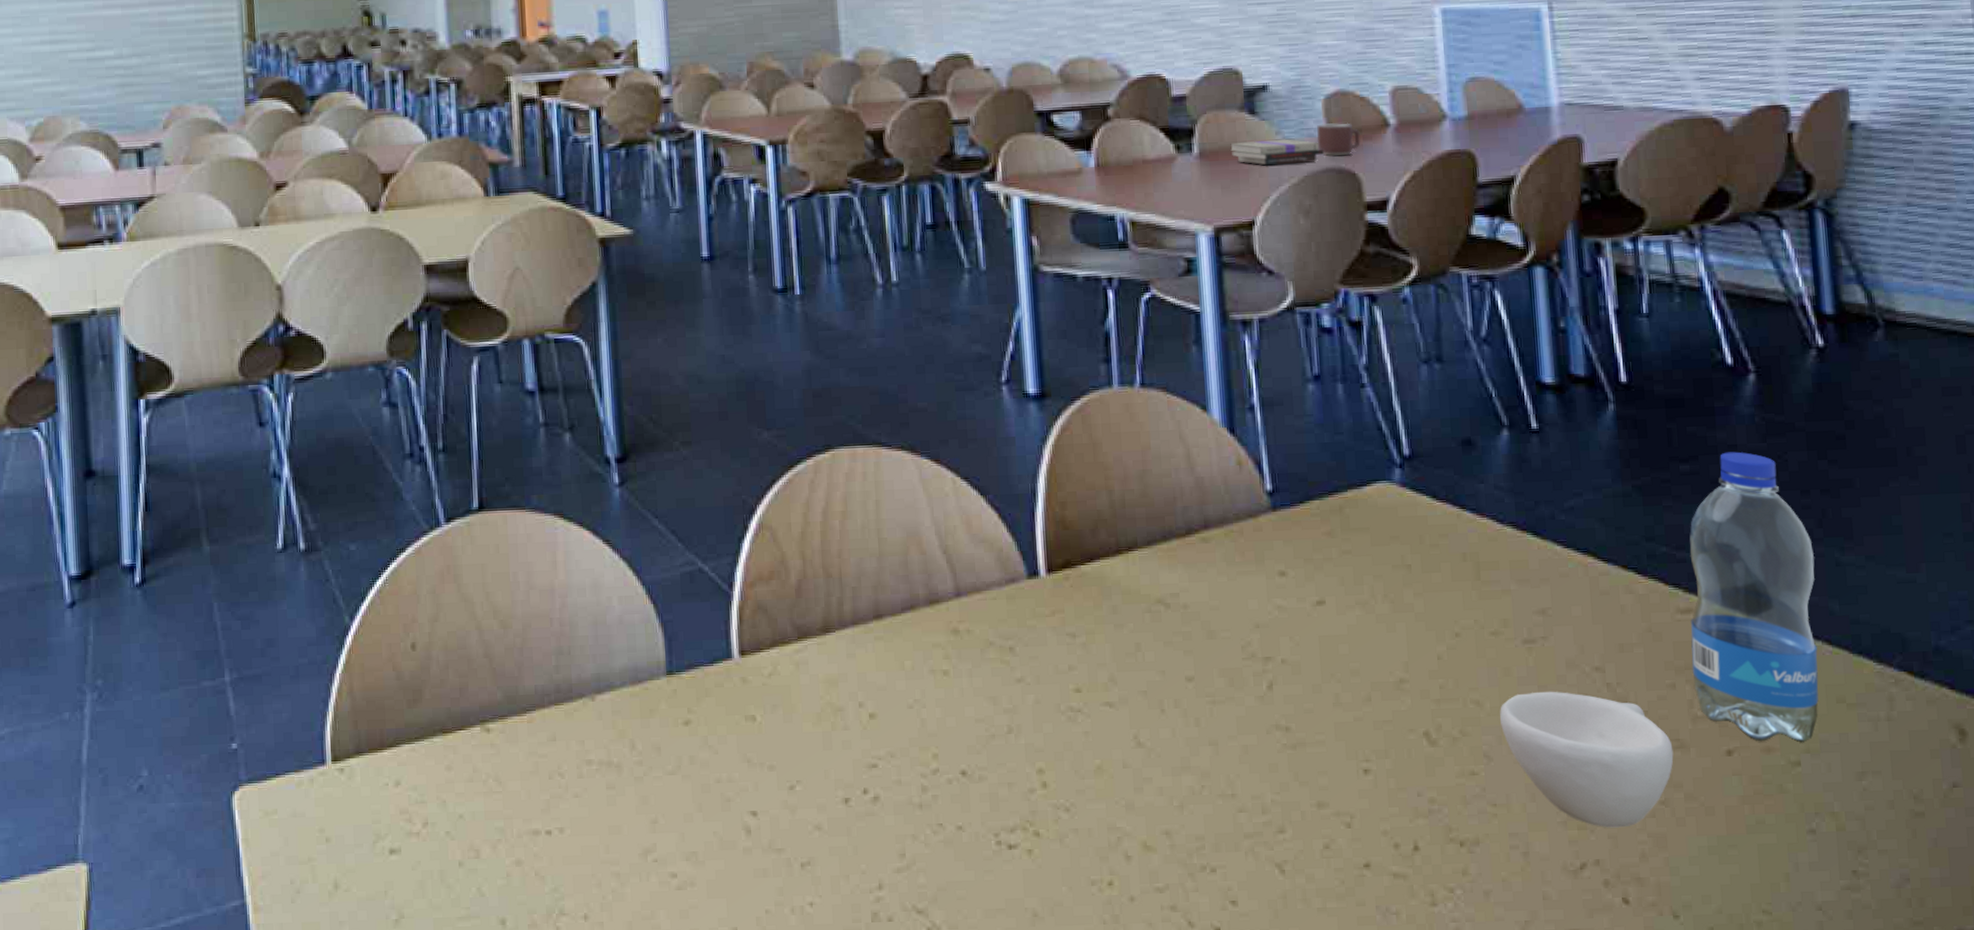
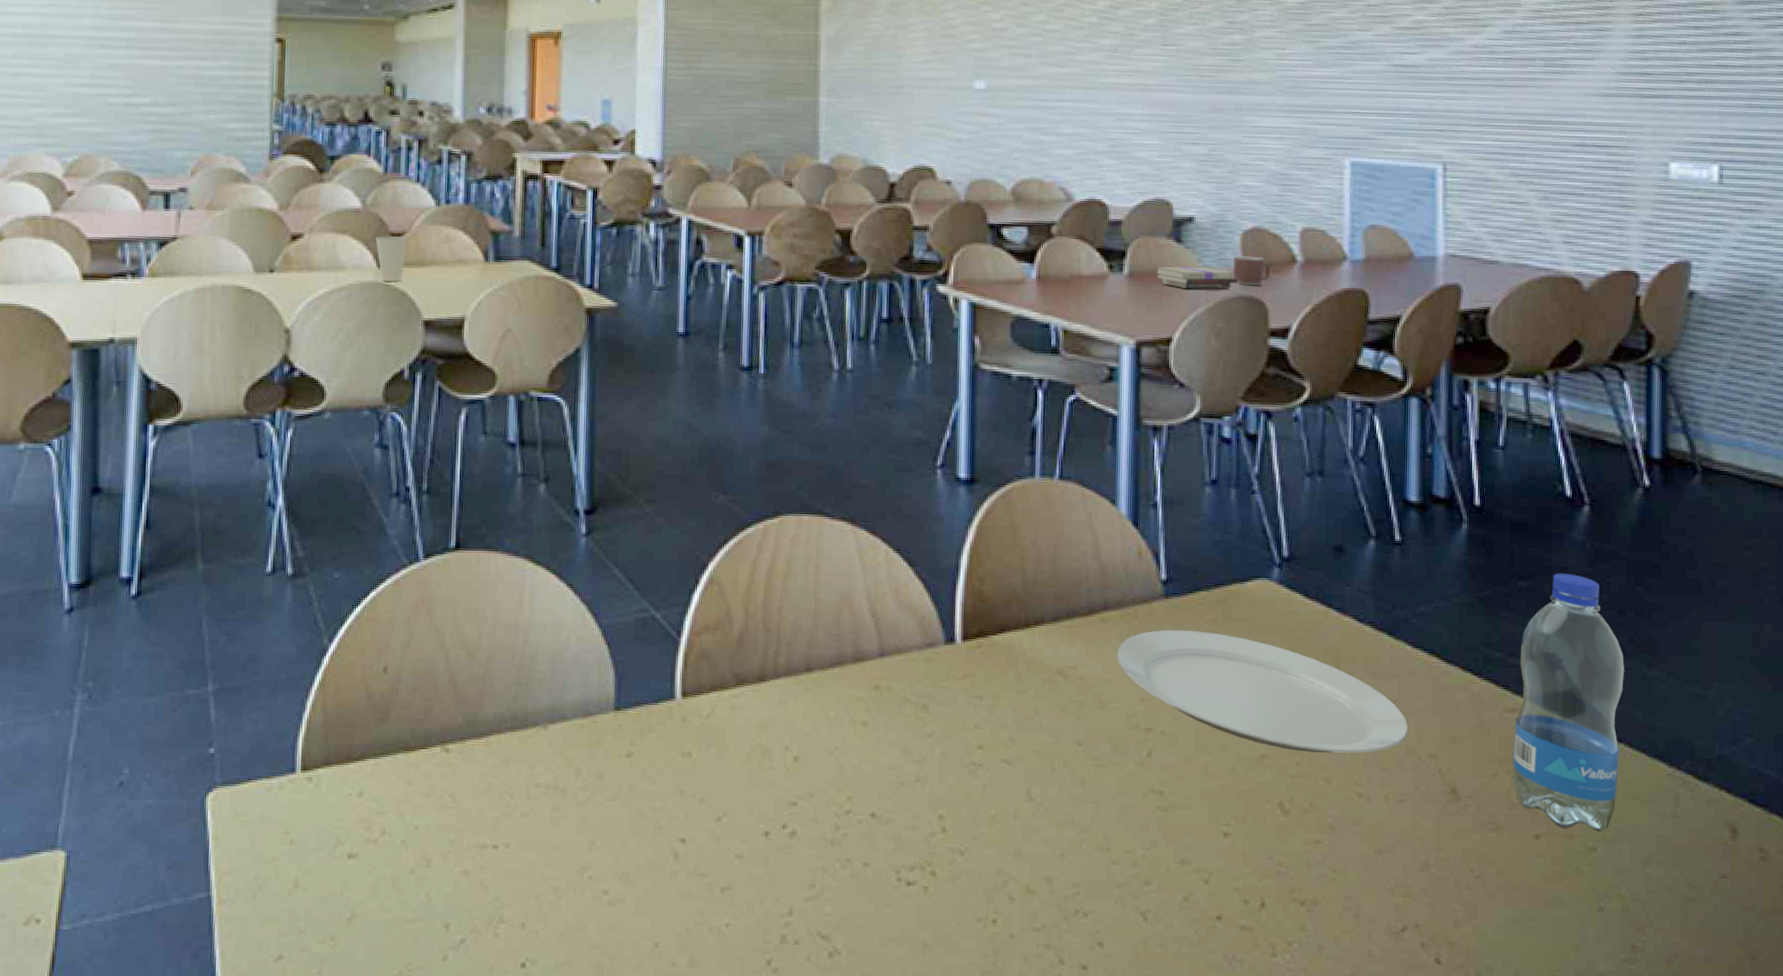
cup: none [365,176,400,226] -> present [375,236,408,282]
plate: none [1223,544,1567,673] -> present [1117,629,1409,753]
cup: present [1500,691,1674,828] -> none [1345,773,1490,897]

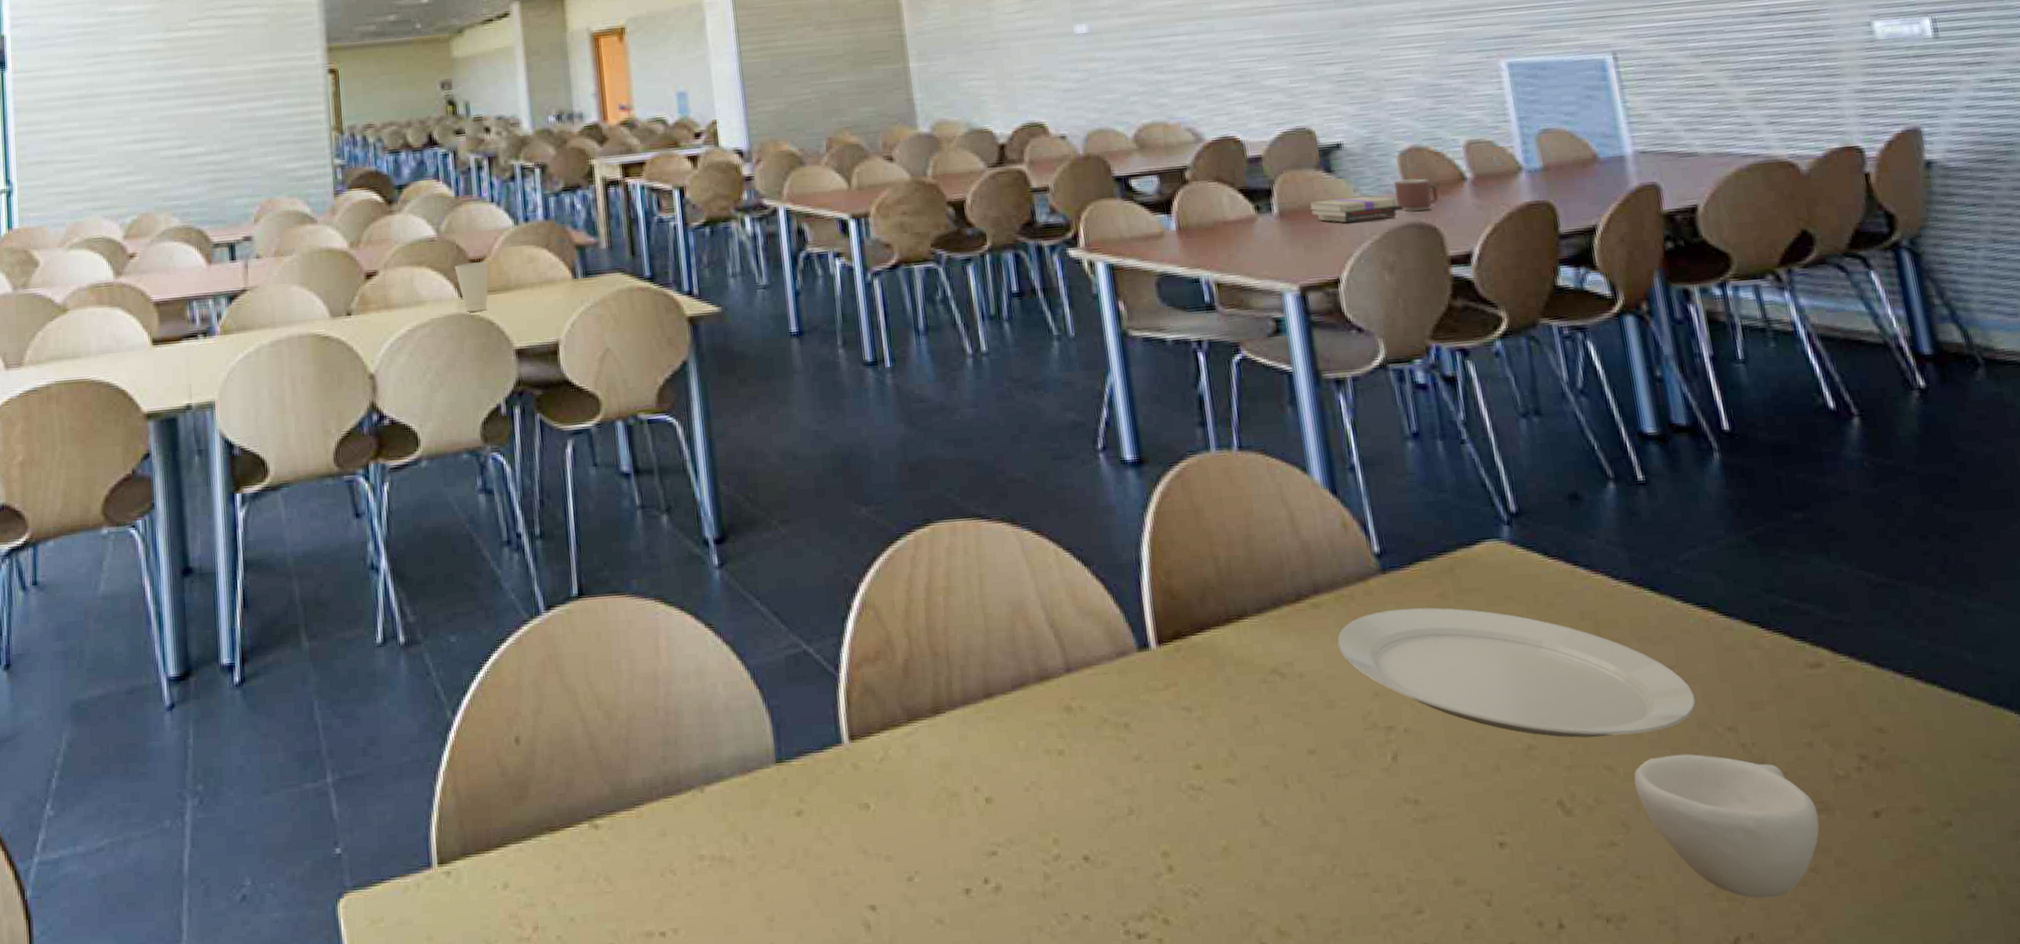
cup: none [1345,773,1490,897] -> present [1634,754,1820,899]
bottle: present [1512,573,1624,832] -> none [1809,498,1964,802]

